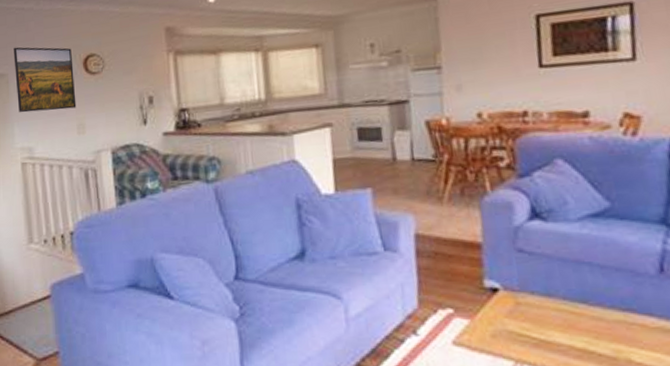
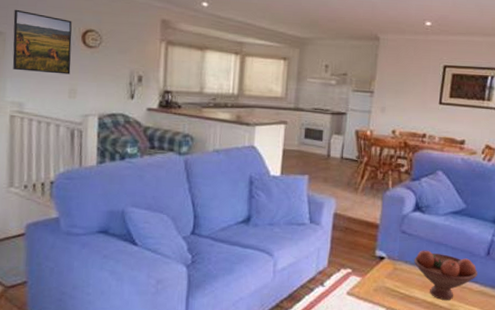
fruit bowl: none [543,273,651,344] -> present [414,250,478,300]

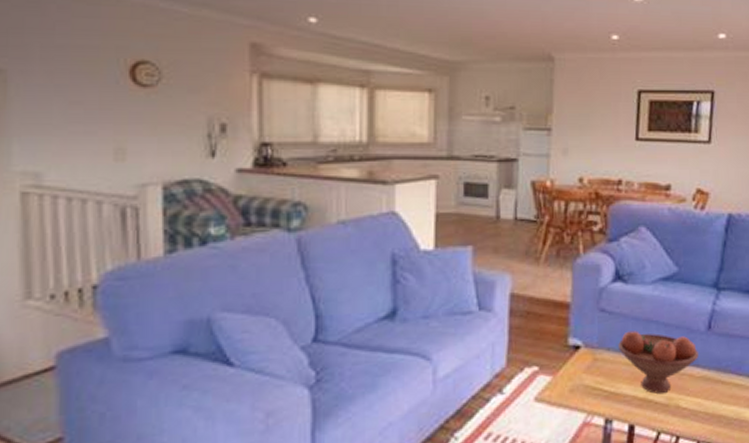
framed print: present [12,9,72,75] -> none [18,35,115,127]

